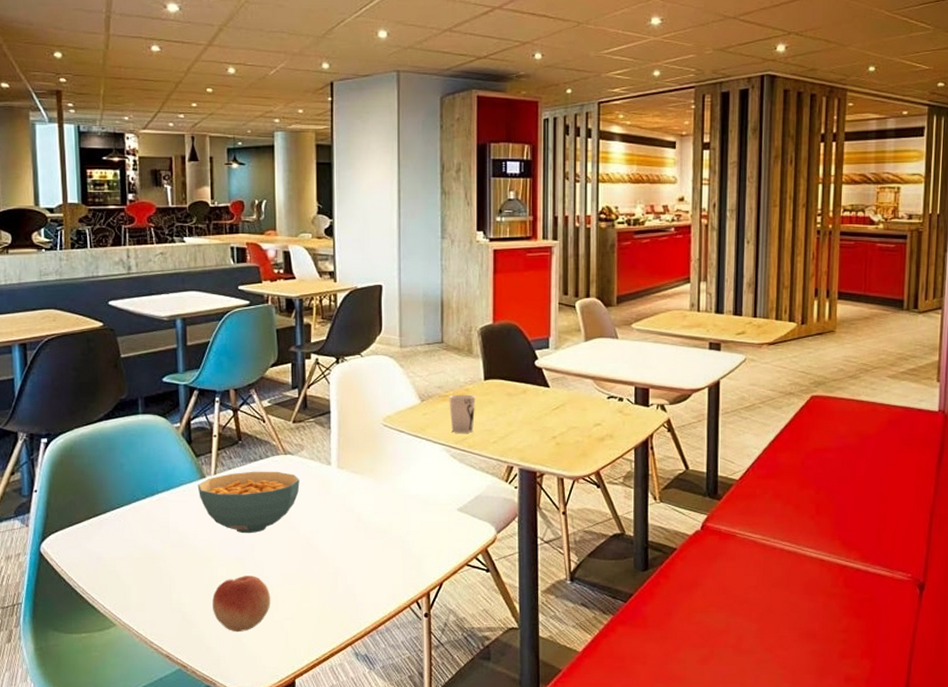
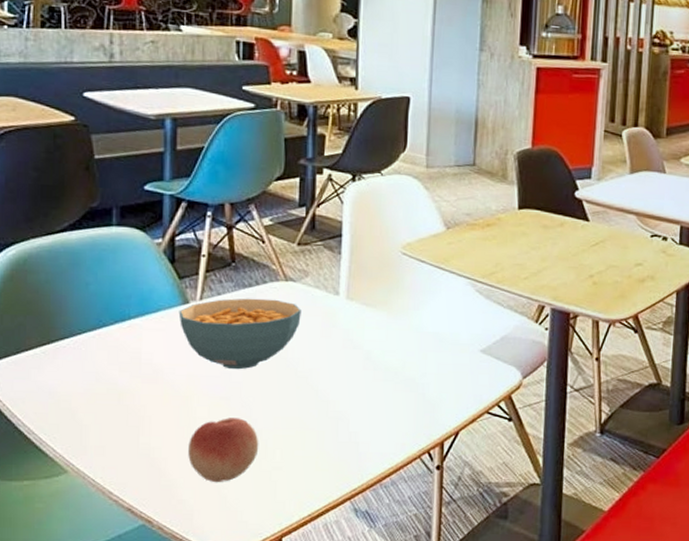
cup: present [449,394,476,433] -> none [477,223,508,267]

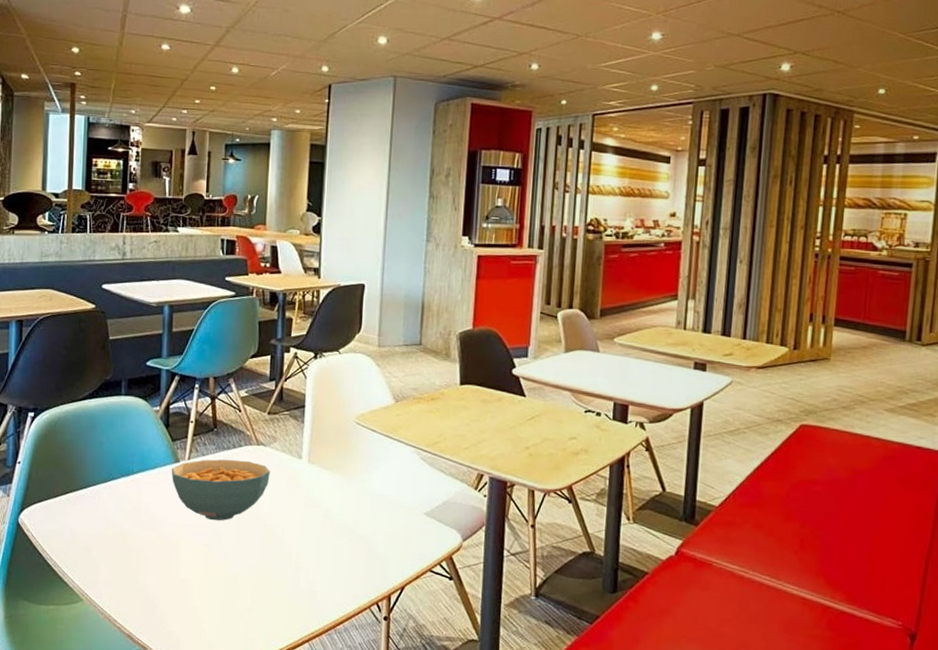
fruit: present [188,418,259,483] -> none [176,562,234,619]

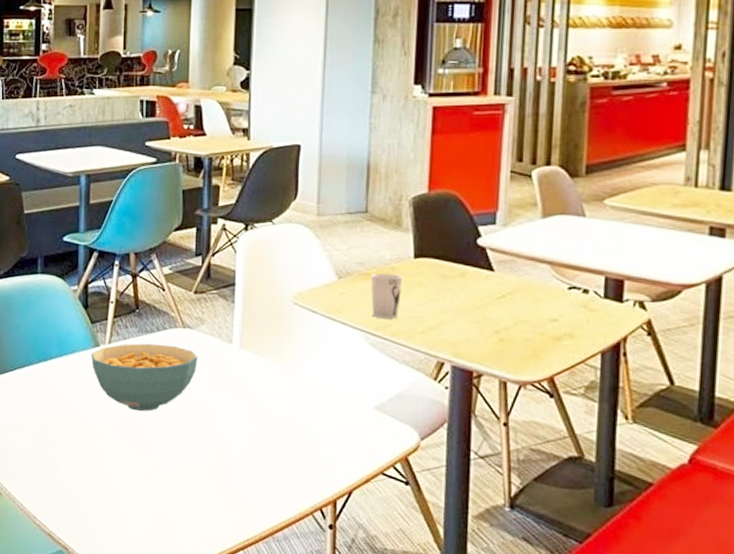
cup: none [423,397,451,437] -> present [370,273,403,319]

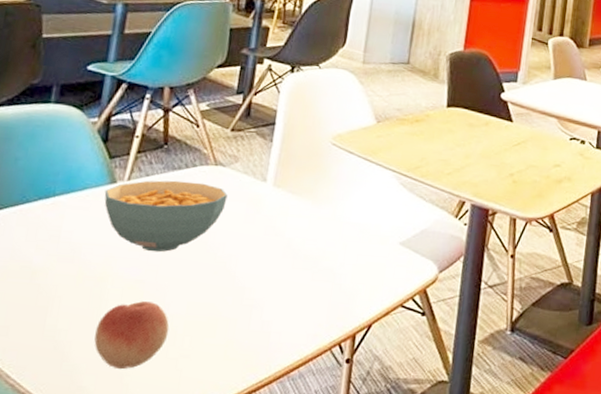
fruit: none [98,457,160,519] -> present [94,301,170,370]
cup: present [370,273,403,319] -> none [405,119,436,162]

